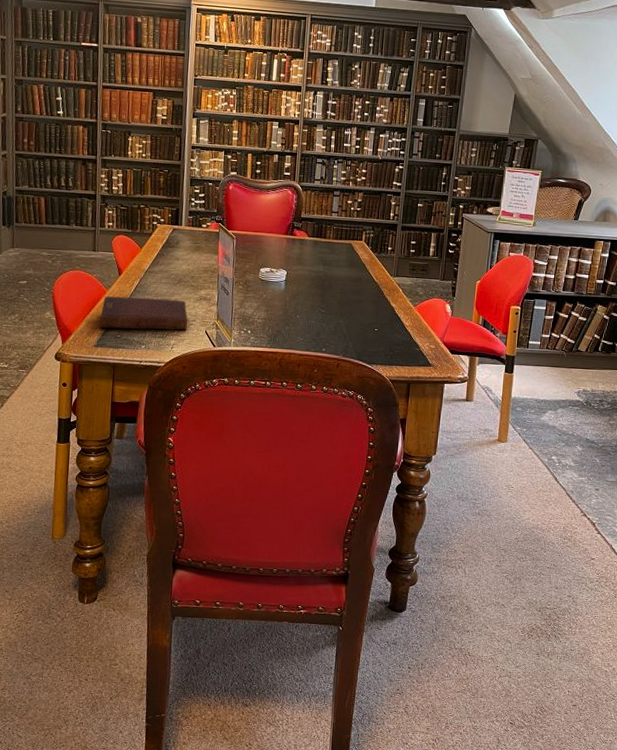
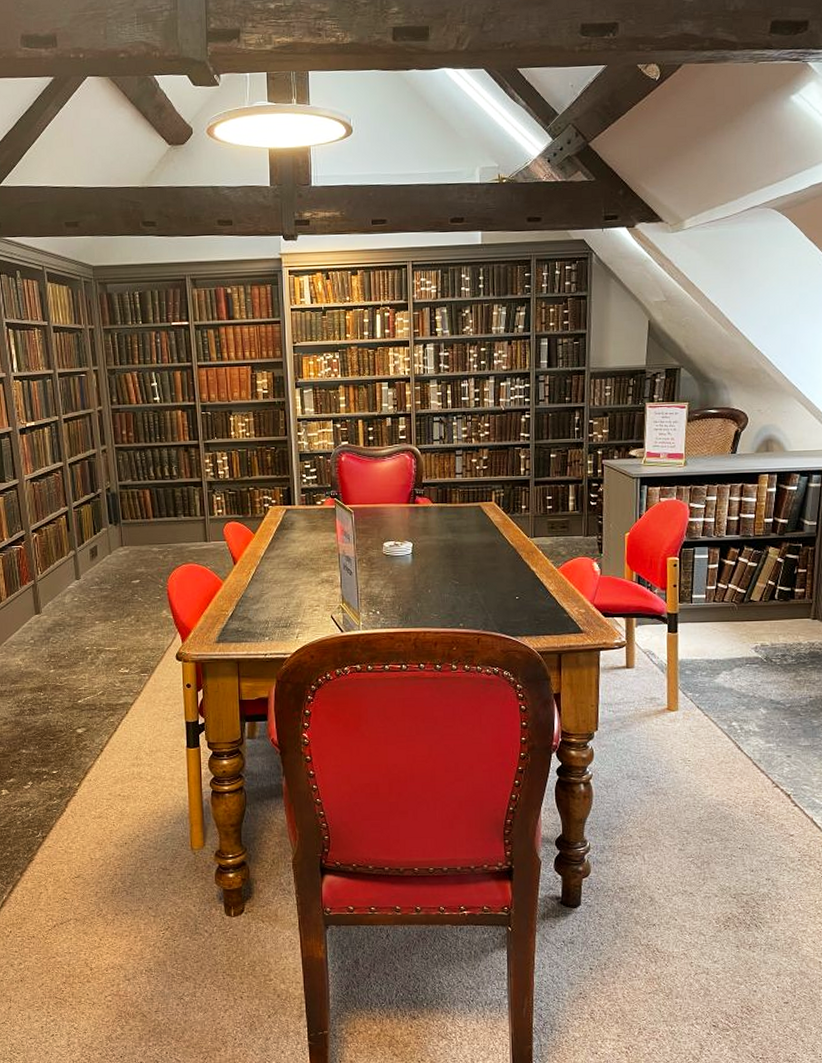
diary: present [100,296,188,331] -> none [219,585,312,622]

